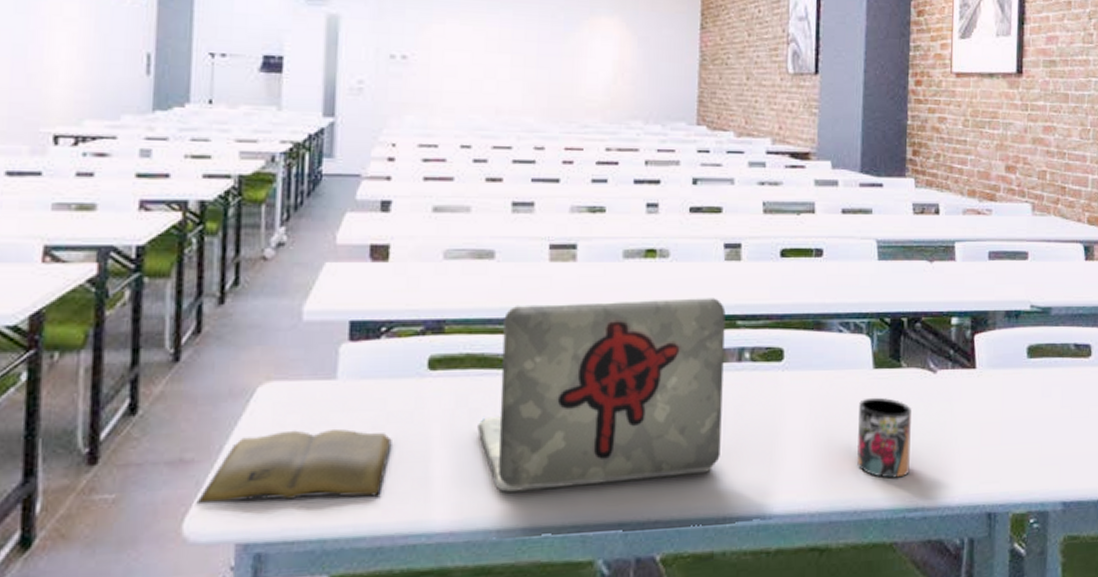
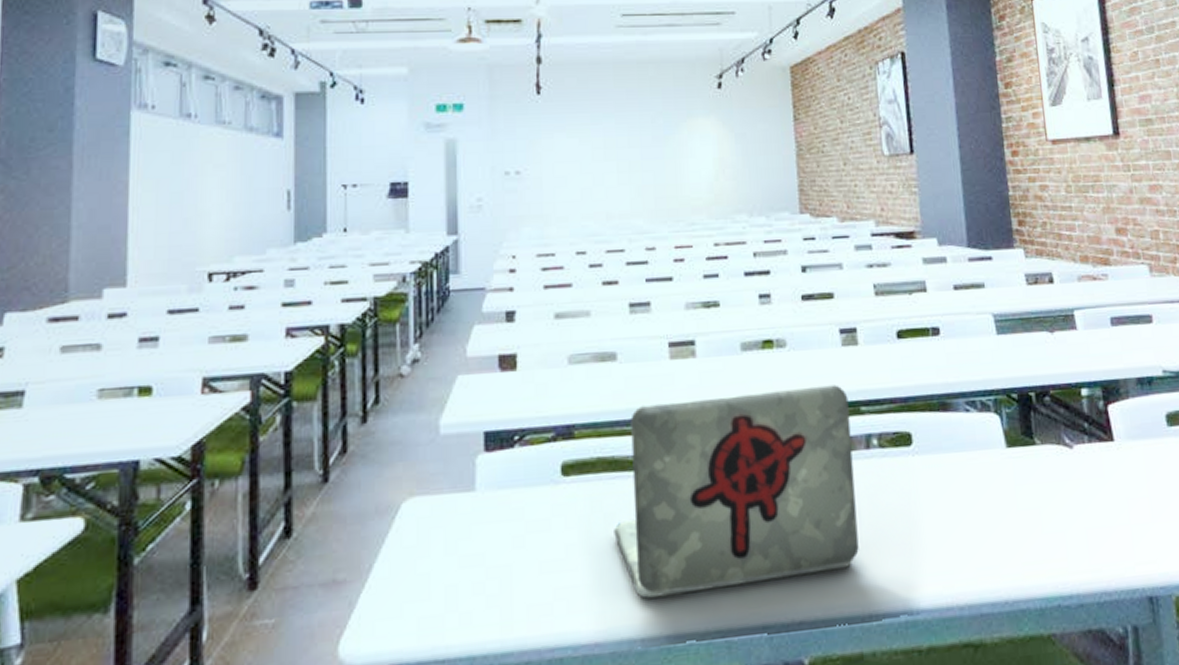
book: present [196,429,392,505] -> none [350,541,532,626]
mug: present [857,397,911,479] -> none [996,477,1059,565]

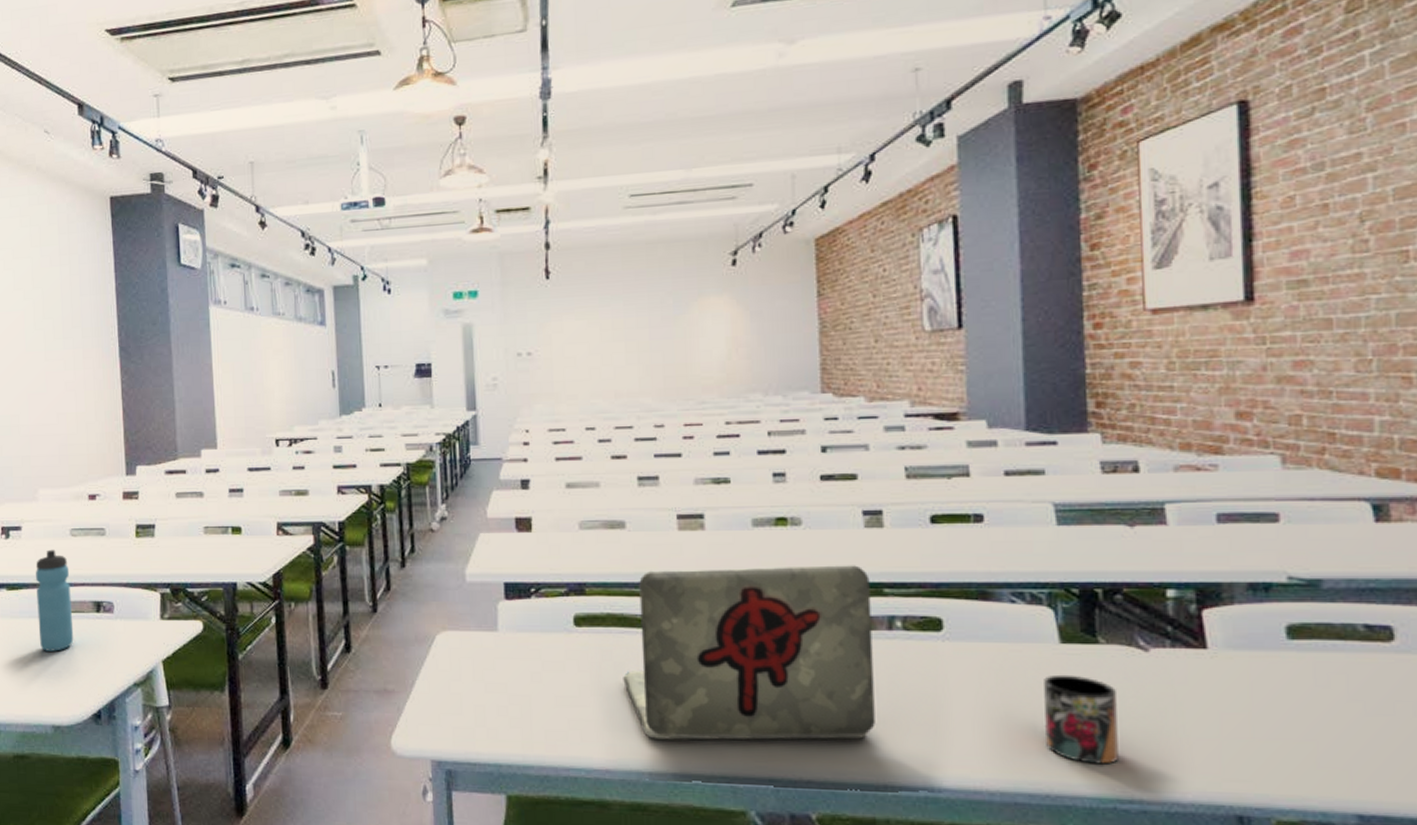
mug: none [996,477,1059,565] -> present [1044,674,1119,765]

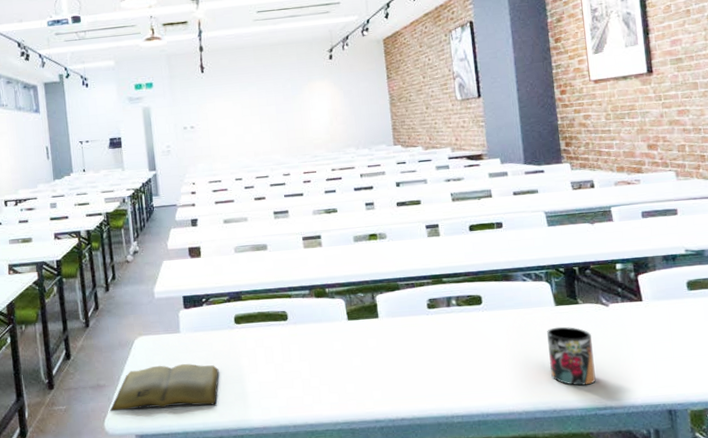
book: none [399,672,549,732] -> present [110,364,219,412]
laptop computer: present [623,565,875,740] -> none [271,263,443,401]

